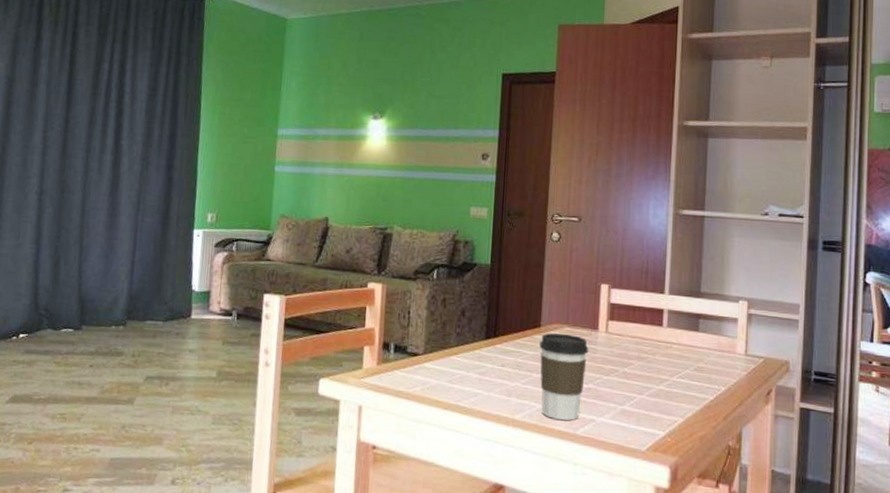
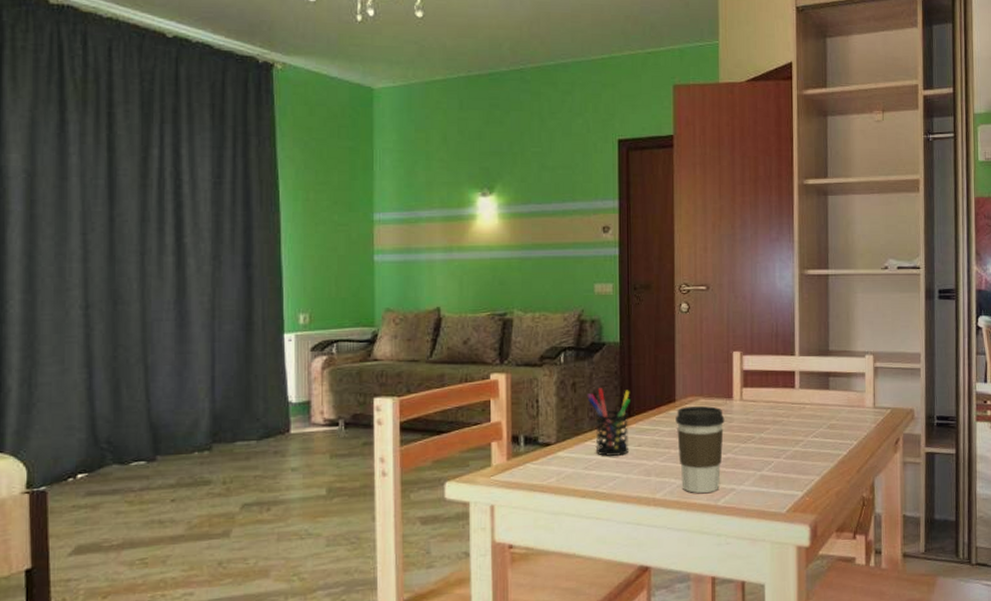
pen holder: none [456,306,497,373] -> present [587,388,630,456]

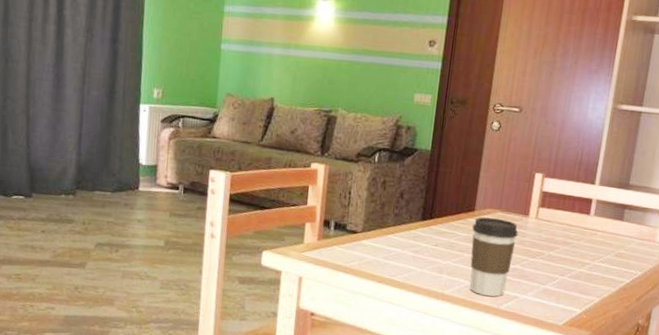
pen holder: present [587,388,630,456] -> none [395,189,434,252]

